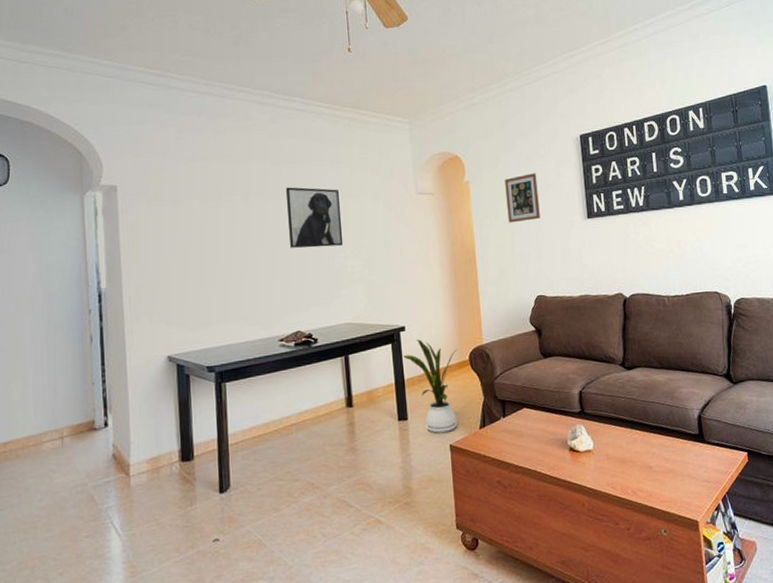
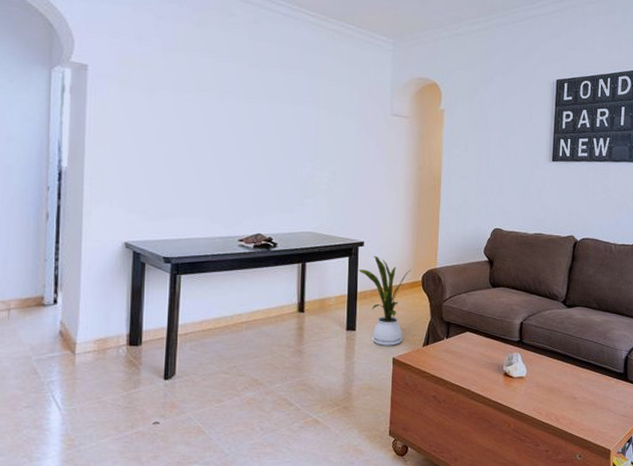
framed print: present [285,187,343,248] -> none [259,91,315,156]
picture frame: present [504,173,540,223] -> none [477,110,510,156]

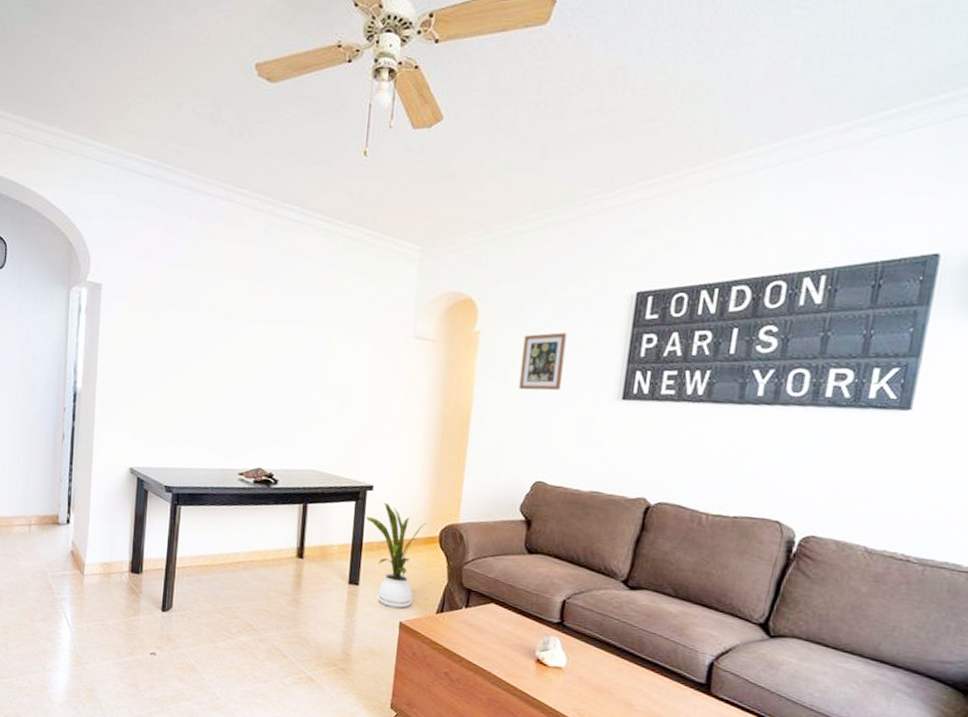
picture frame: none [477,110,510,156] -> present [518,332,567,391]

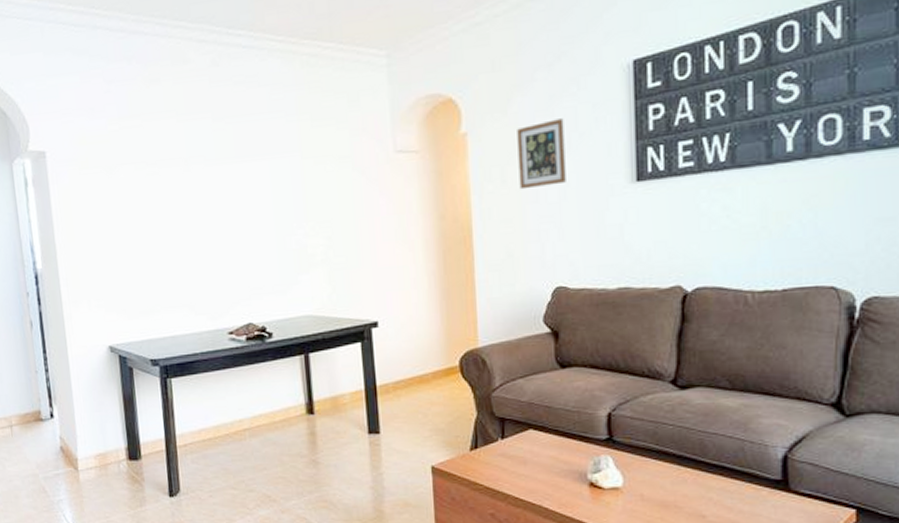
house plant: present [365,502,427,609] -> none [374,338,444,452]

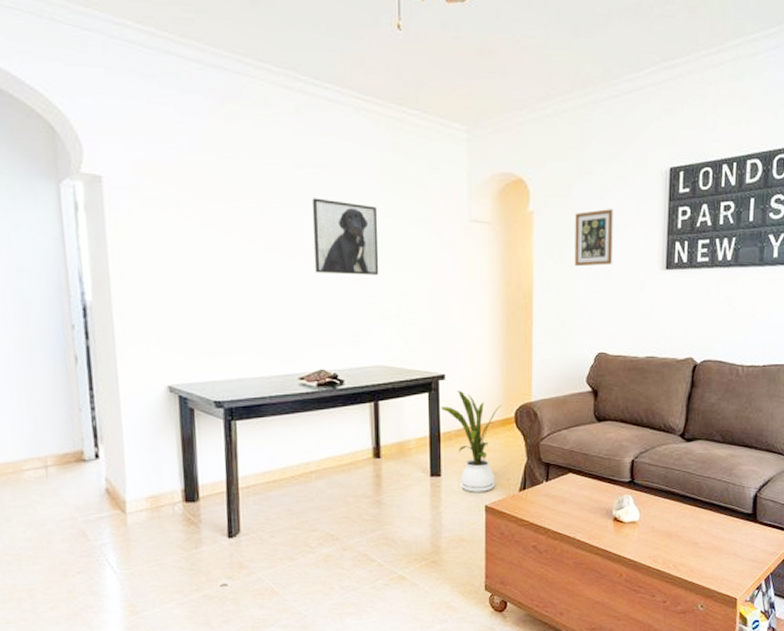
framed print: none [231,147,302,224] -> present [311,198,379,275]
house plant: none [374,338,444,452] -> present [440,390,502,493]

